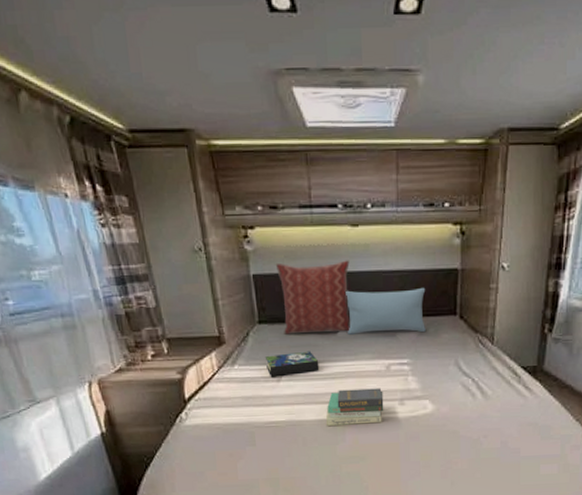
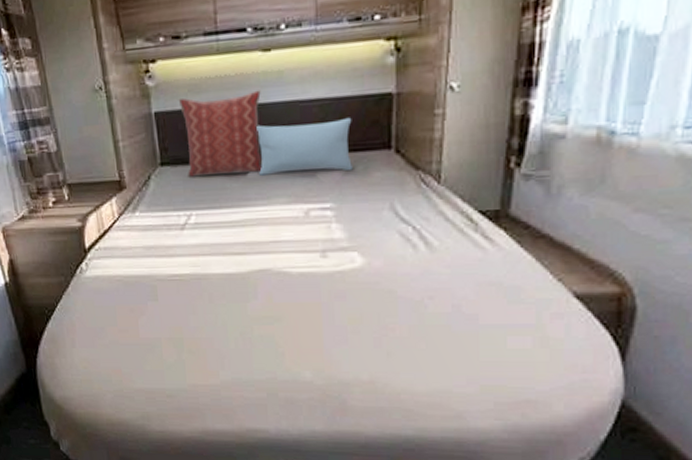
book: present [266,351,320,377] -> none [168,195,227,225]
books: present [326,388,384,426] -> none [235,237,303,280]

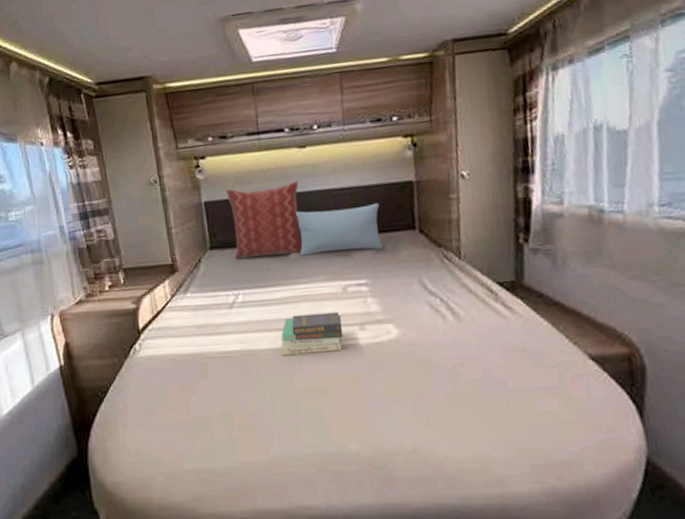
books: none [235,237,303,280] -> present [281,312,343,355]

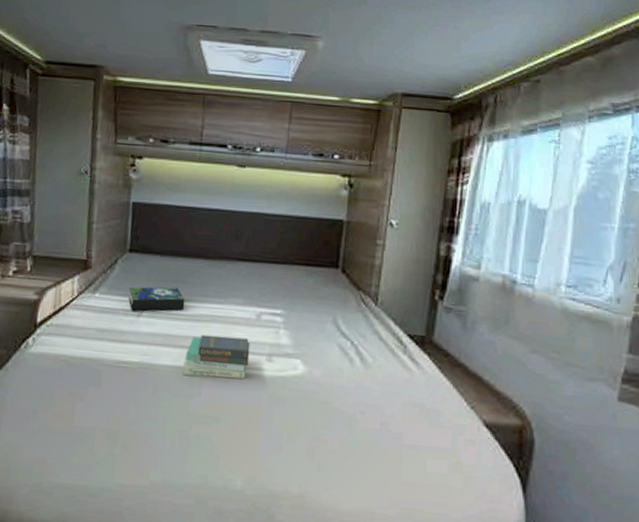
book: none [218,275,272,304] -> present [129,286,185,312]
pillow: present [225,181,303,259] -> none [153,193,232,272]
pillow: present [296,202,383,257] -> none [220,229,308,283]

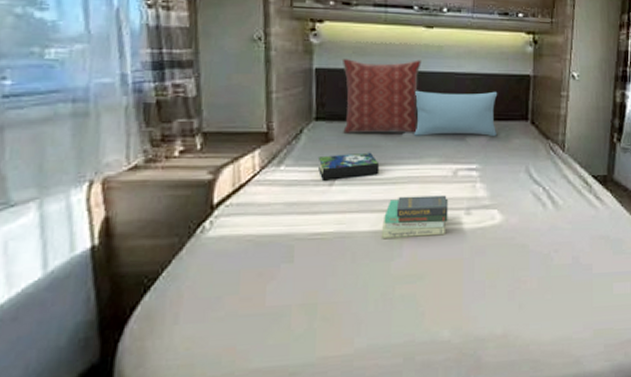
pillow: none [153,193,232,272] -> present [341,58,422,133]
pillow: none [220,229,308,283] -> present [414,90,498,137]

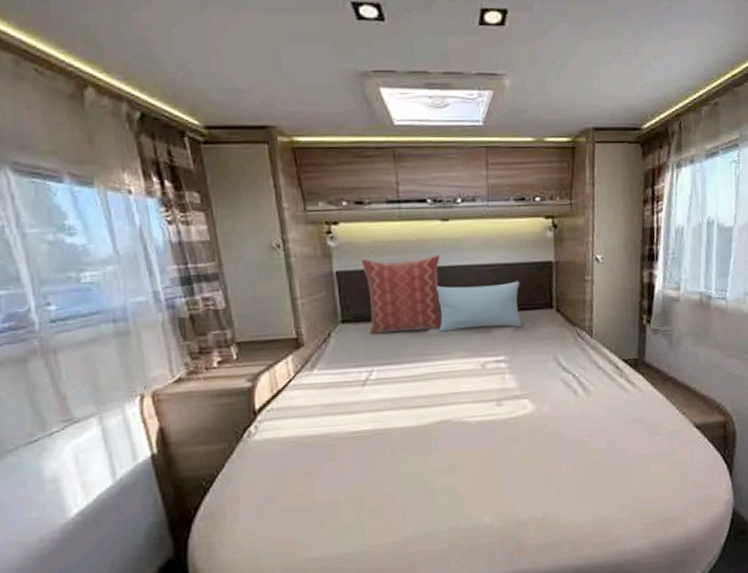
book: present [318,152,380,181] -> none [349,351,409,381]
books: present [382,195,449,238] -> none [417,388,480,433]

